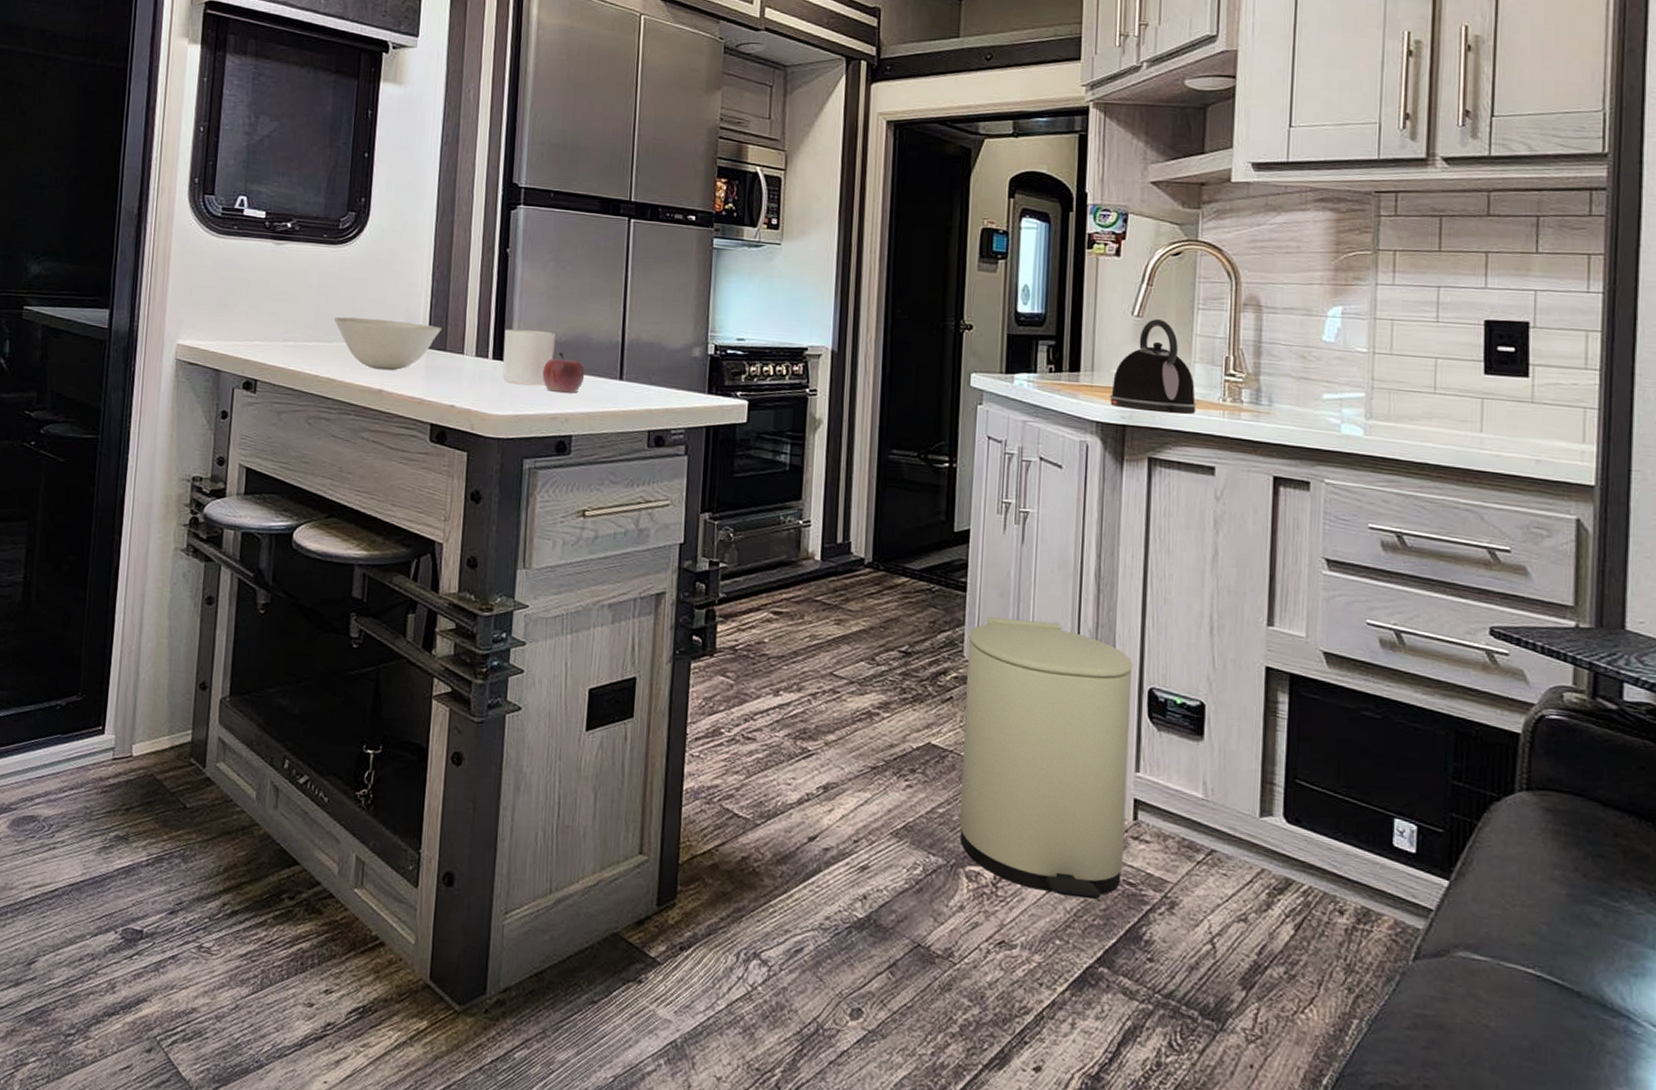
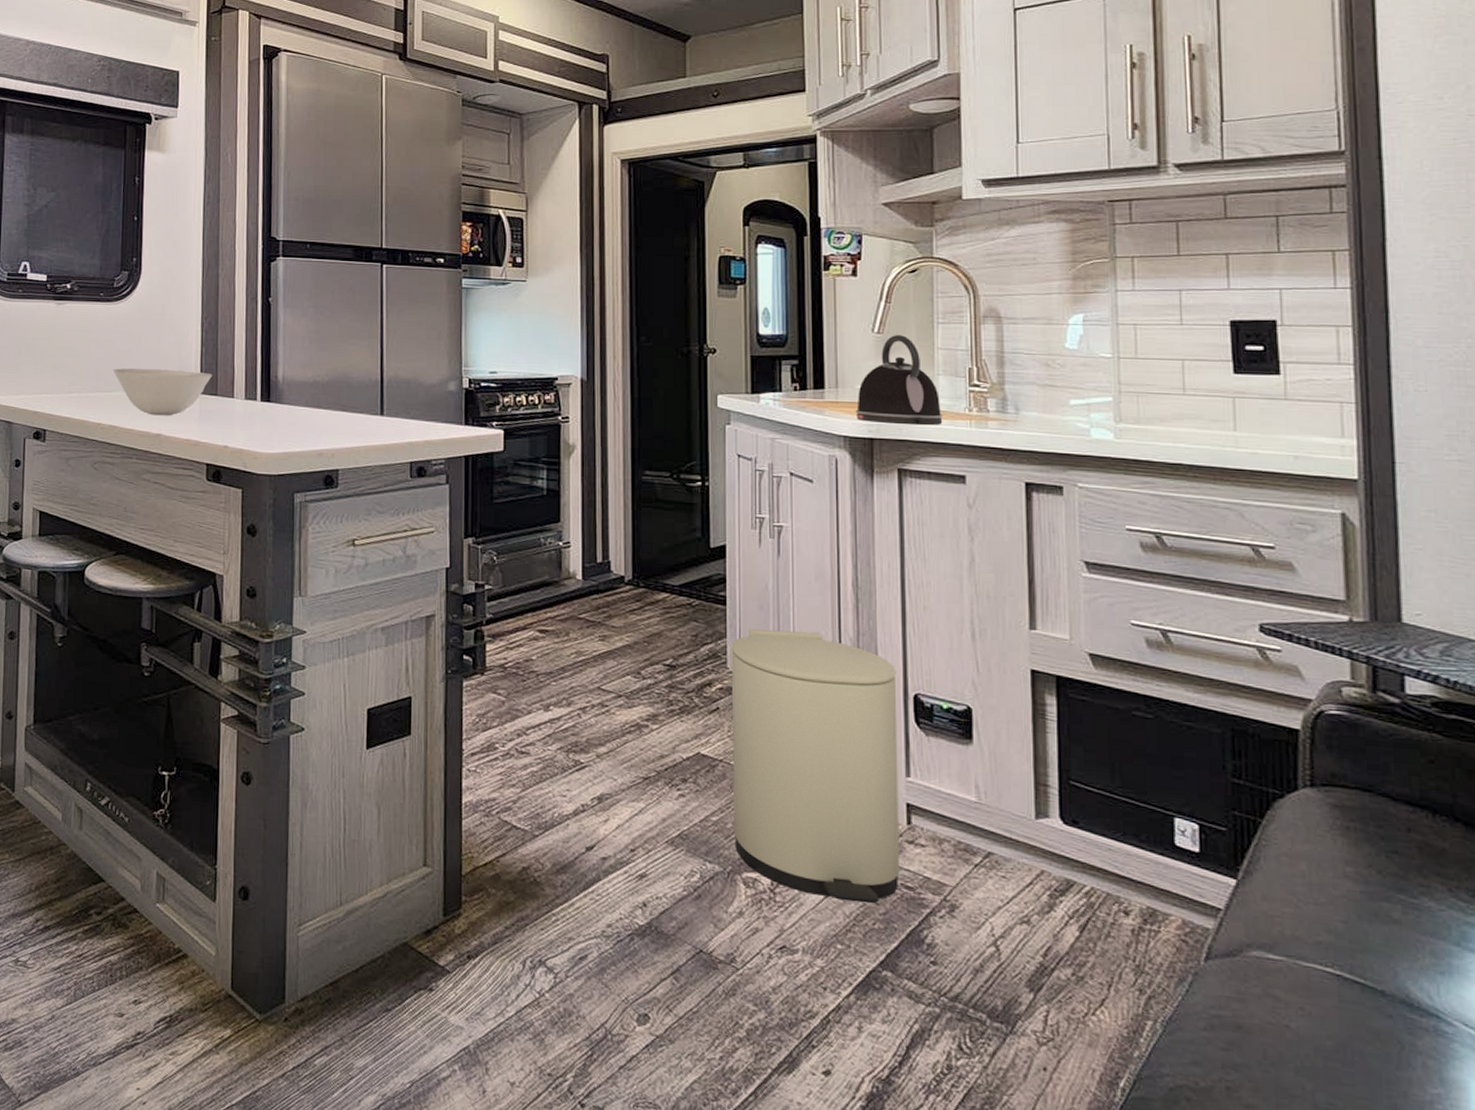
mug: present [502,328,557,386] -> none [270,372,320,425]
fruit: present [542,352,585,393] -> none [308,391,348,430]

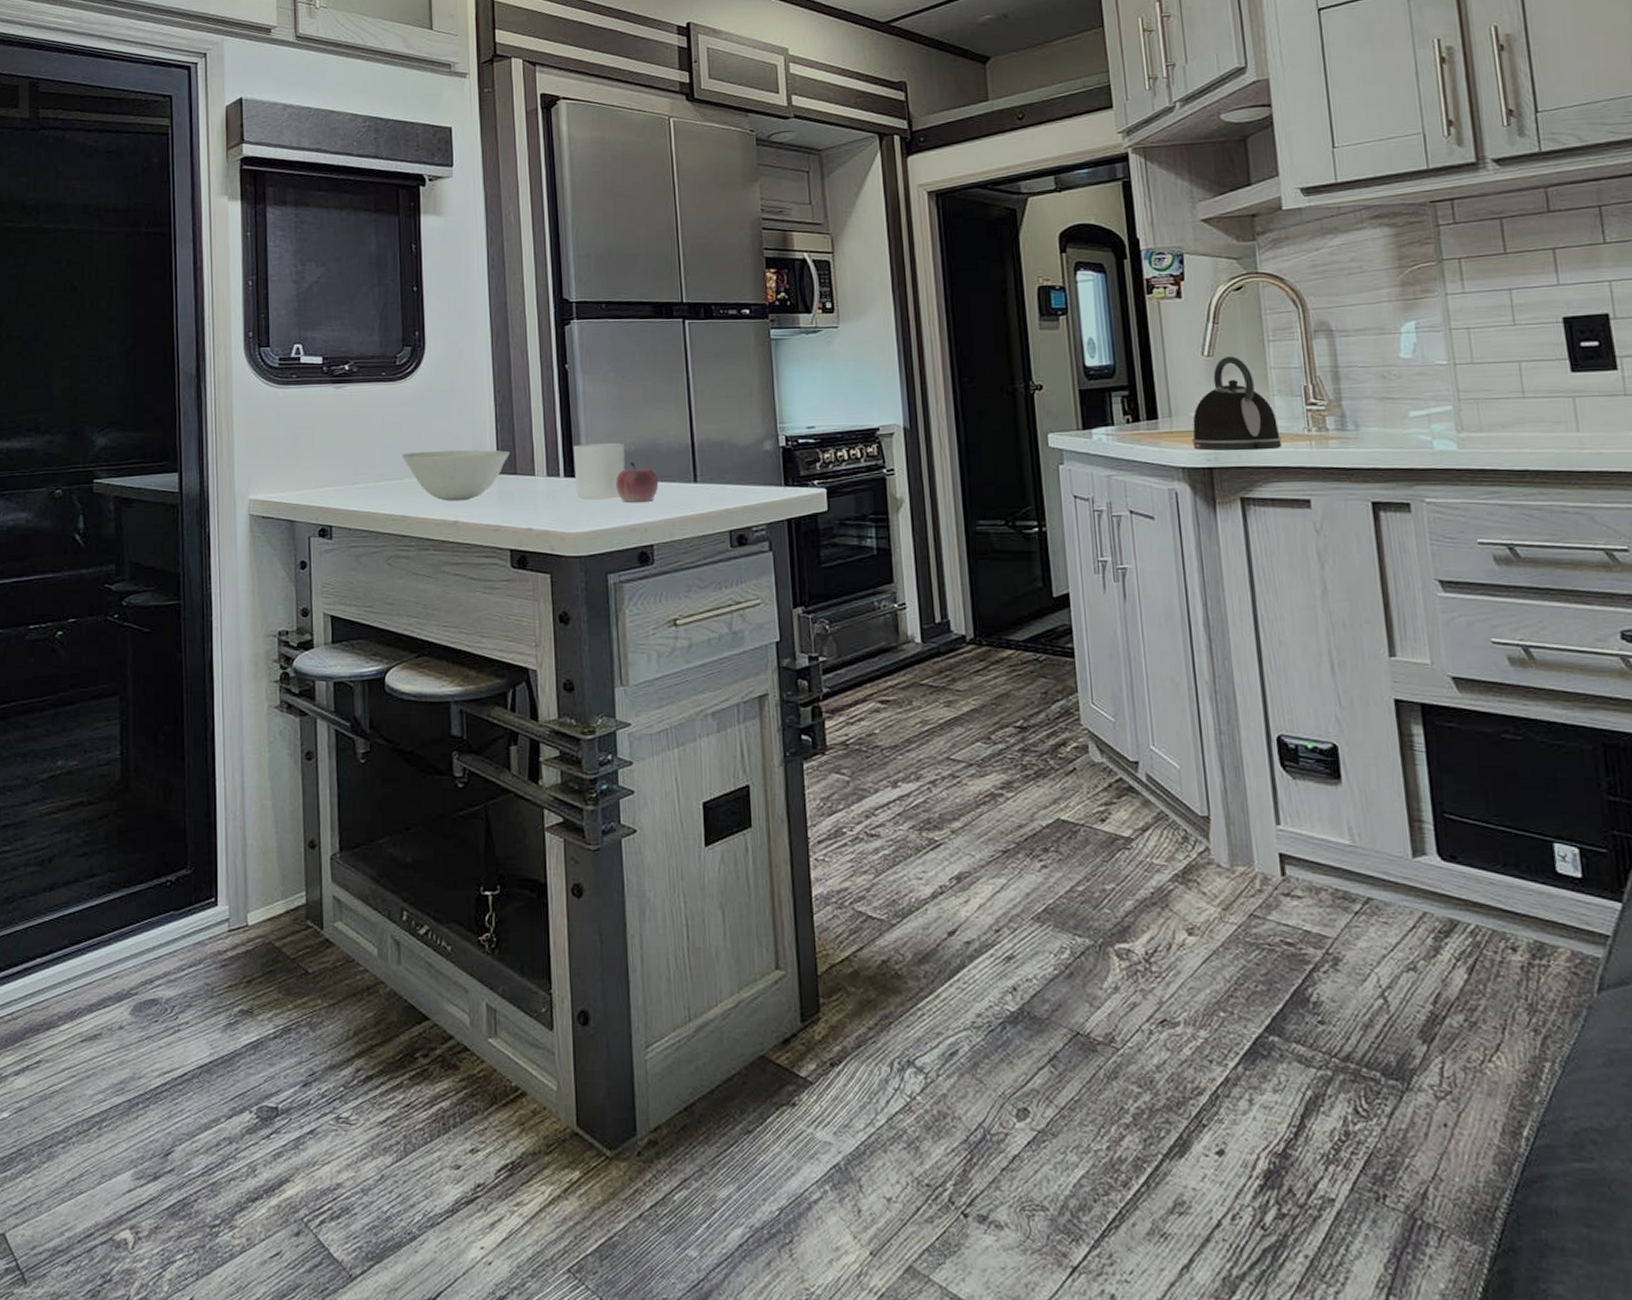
mug: none [270,372,320,425] -> present [573,442,626,500]
fruit: none [308,391,348,430] -> present [616,461,659,502]
pedal bin: present [731,628,900,904] -> none [1083,679,1278,965]

